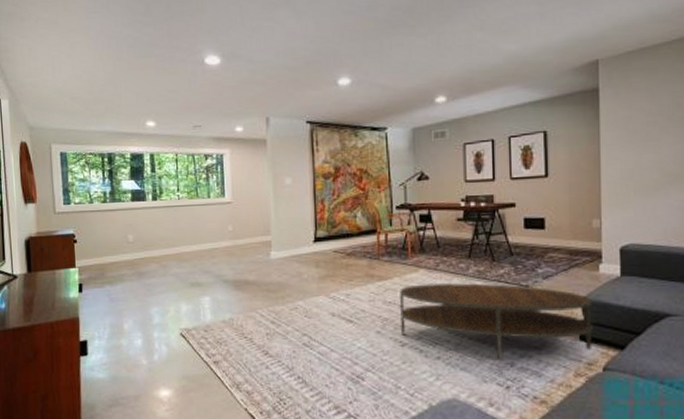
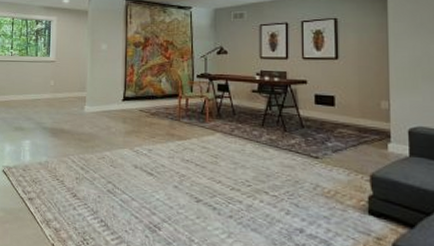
coffee table: present [399,283,593,359] -> none [196,146,382,225]

